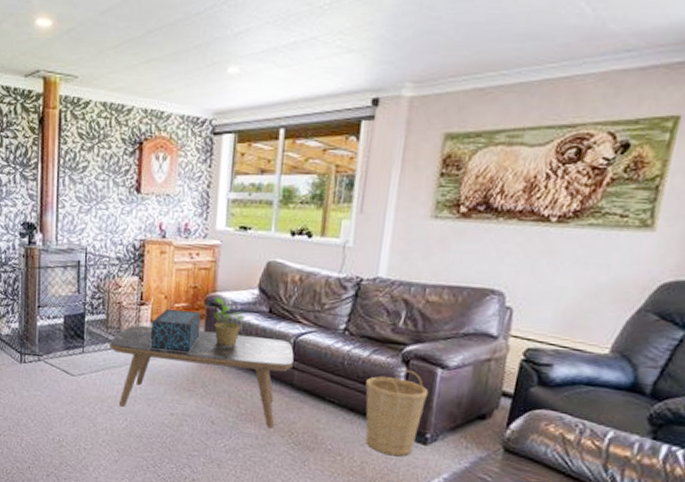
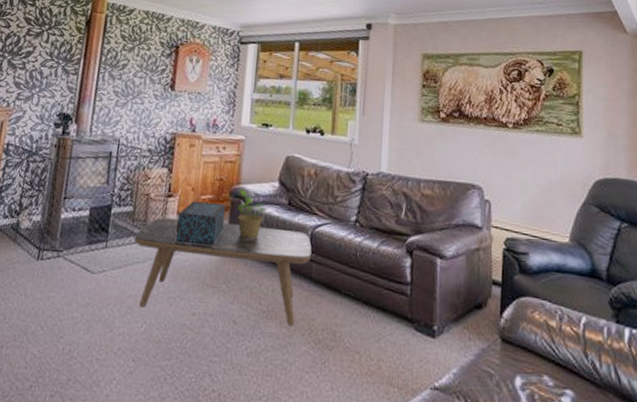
basket: present [365,369,429,457] -> none [377,260,432,352]

